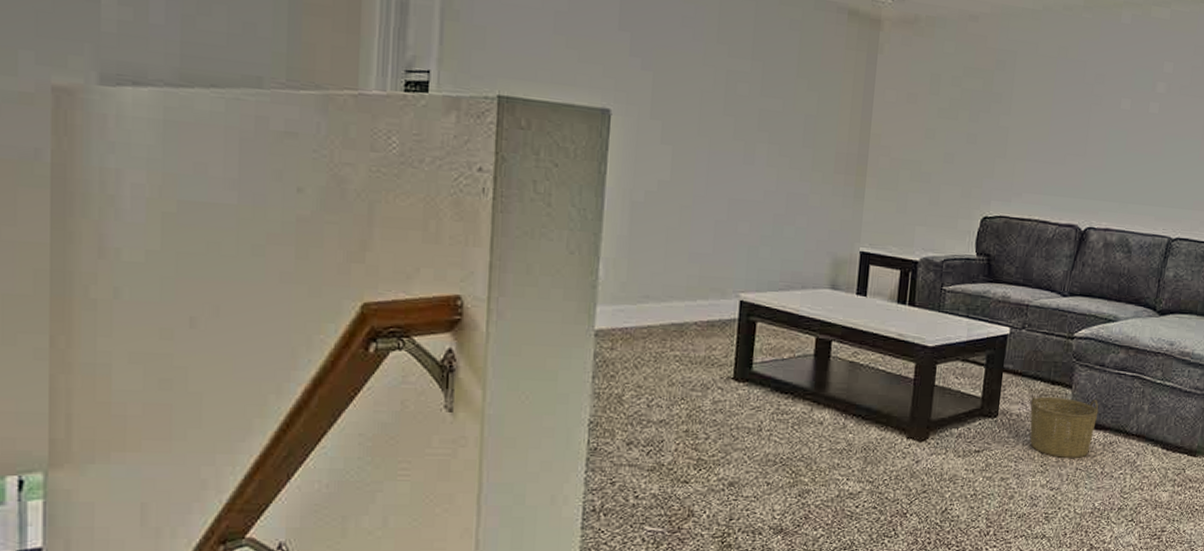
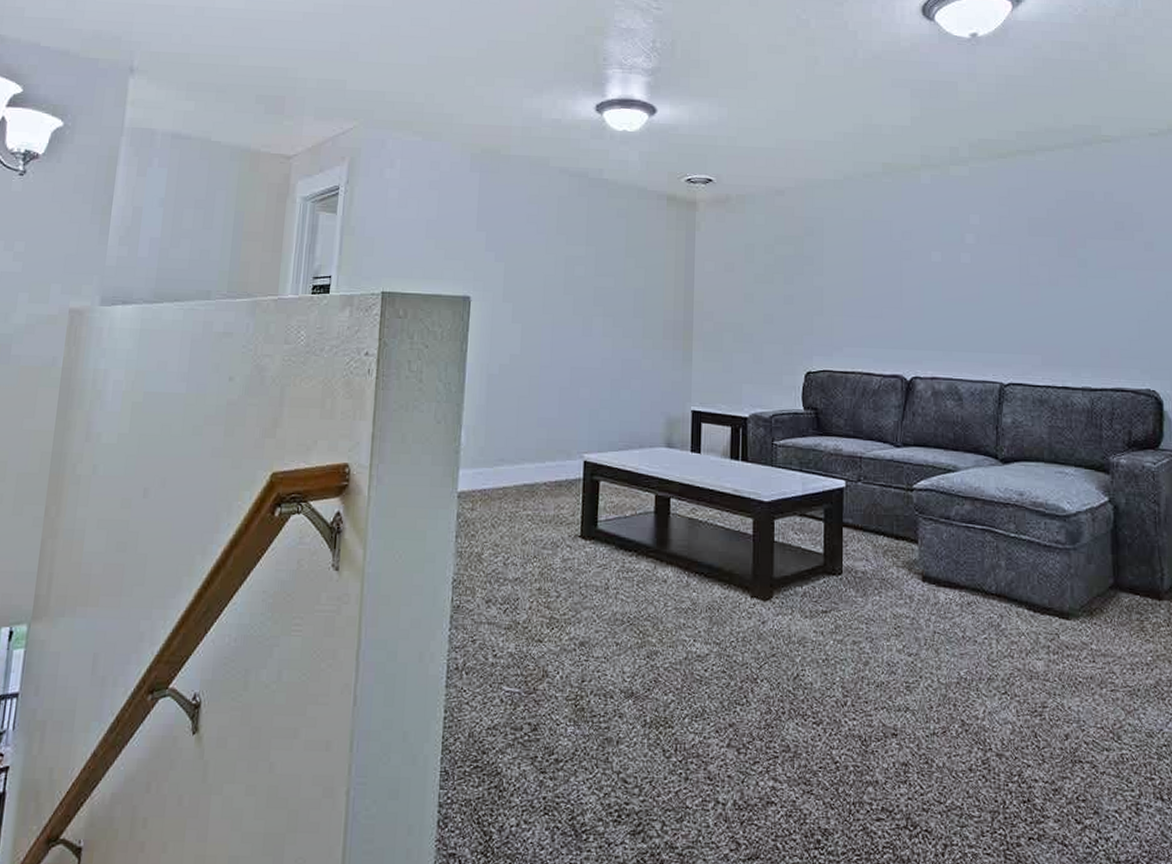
basket: present [1030,396,1099,458] -> none [875,552,950,620]

